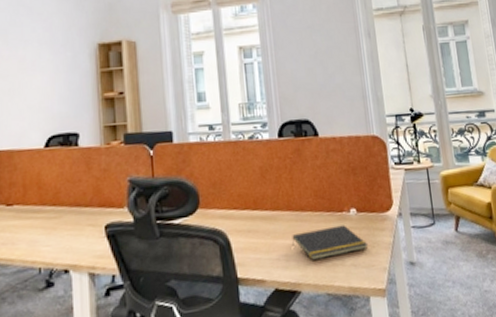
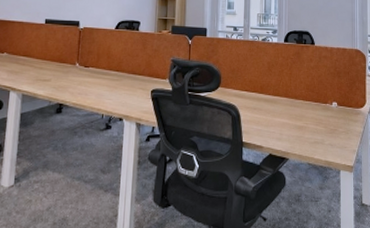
notepad: present [292,225,369,260] -> none [286,113,344,136]

